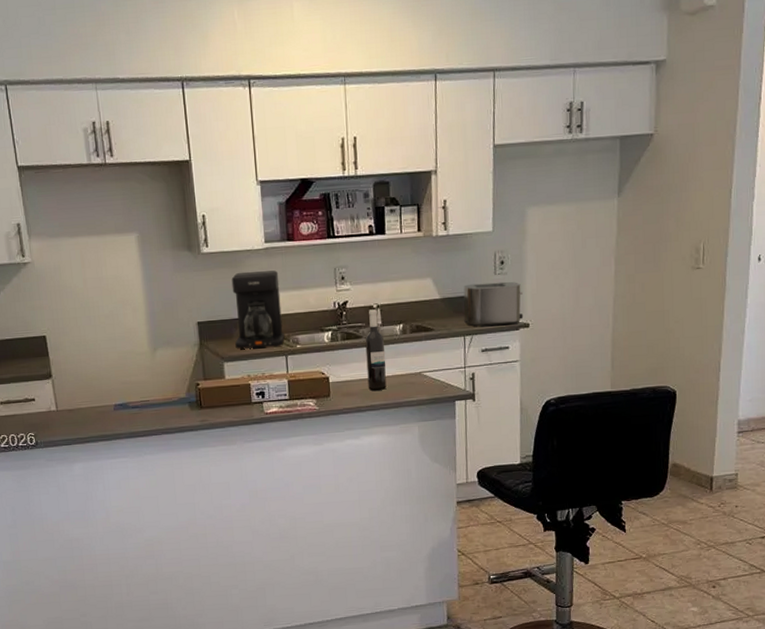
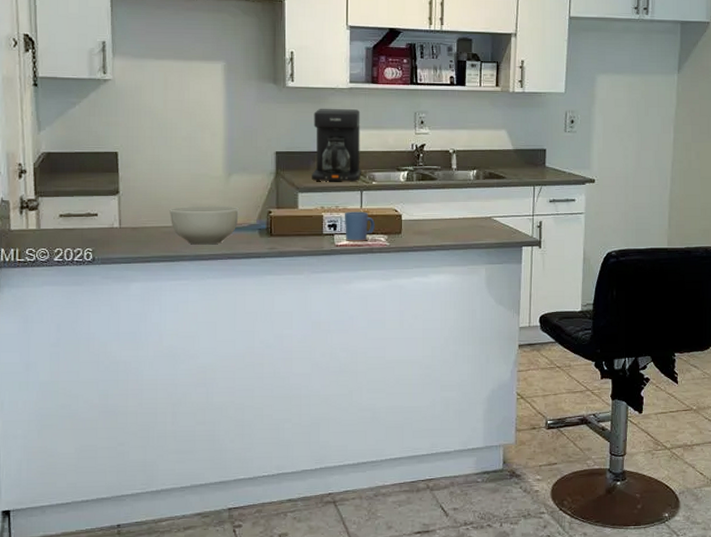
bowl: none [101,381,169,423] -> present [169,205,240,245]
mug: none [271,377,304,409] -> present [344,212,376,242]
wine bottle: present [365,309,387,391] -> none [439,154,458,231]
toaster: present [463,281,524,327] -> none [534,138,590,179]

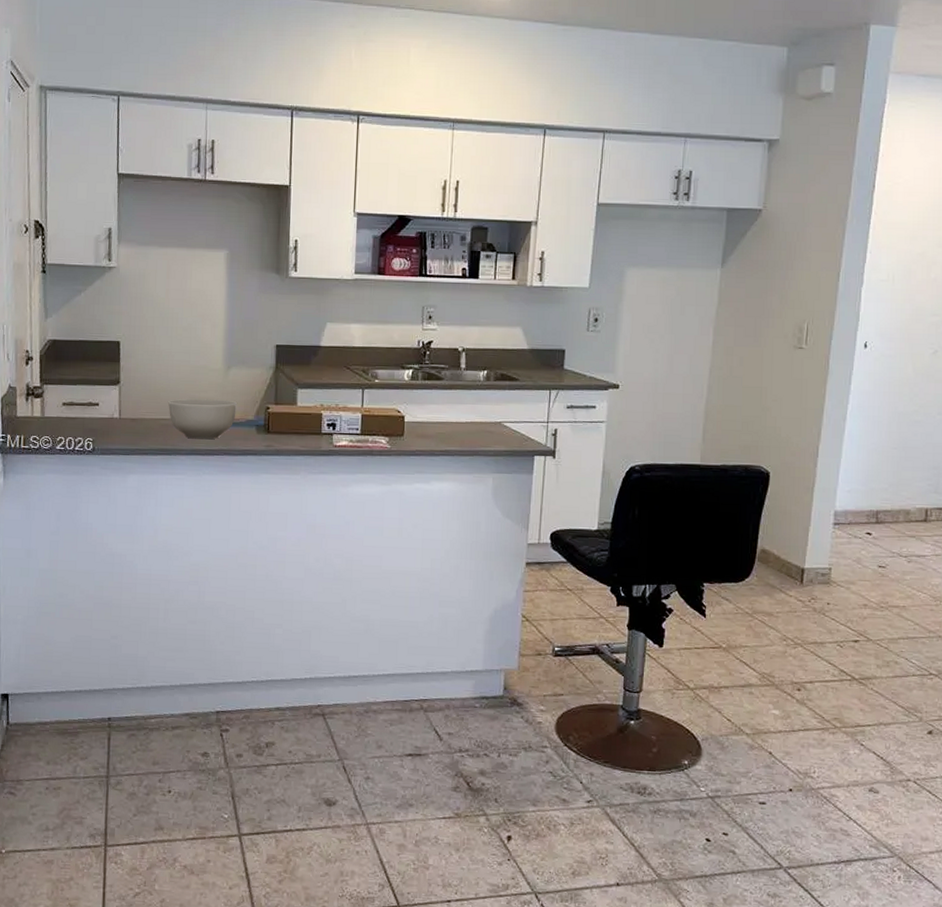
coffee maker: present [312,108,361,181] -> none [312,300,365,379]
mug: present [344,212,376,242] -> none [344,410,377,443]

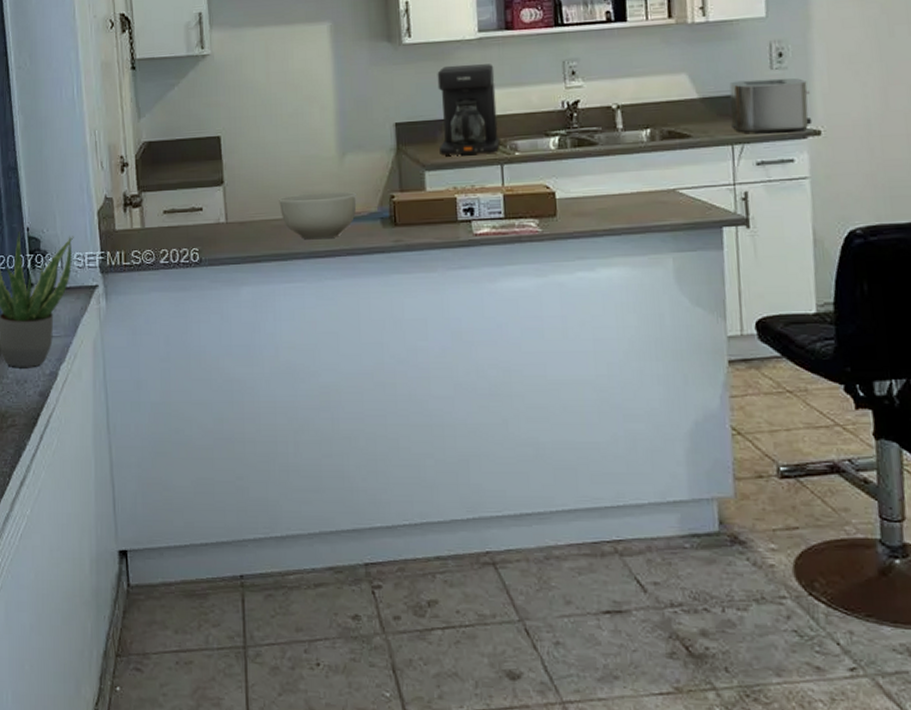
coffee maker: none [312,300,365,379] -> present [437,64,500,156]
toaster: none [551,338,615,384] -> present [729,78,813,133]

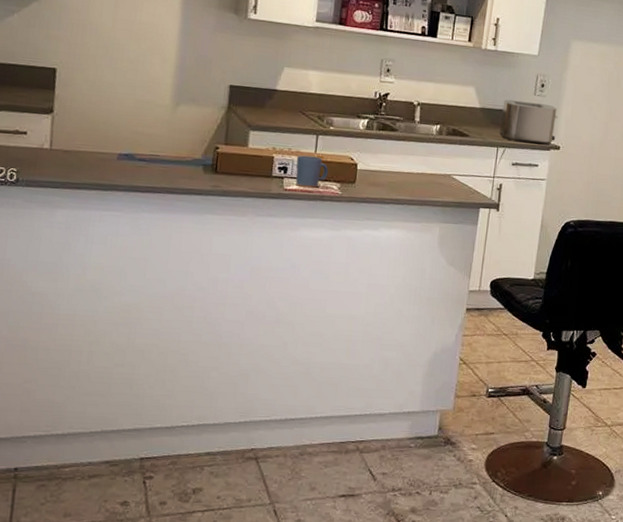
bowl: present [279,191,358,240] -> none [107,133,185,177]
coffee maker: present [437,64,500,156] -> none [266,44,325,125]
mug: none [482,190,523,230] -> present [295,155,329,188]

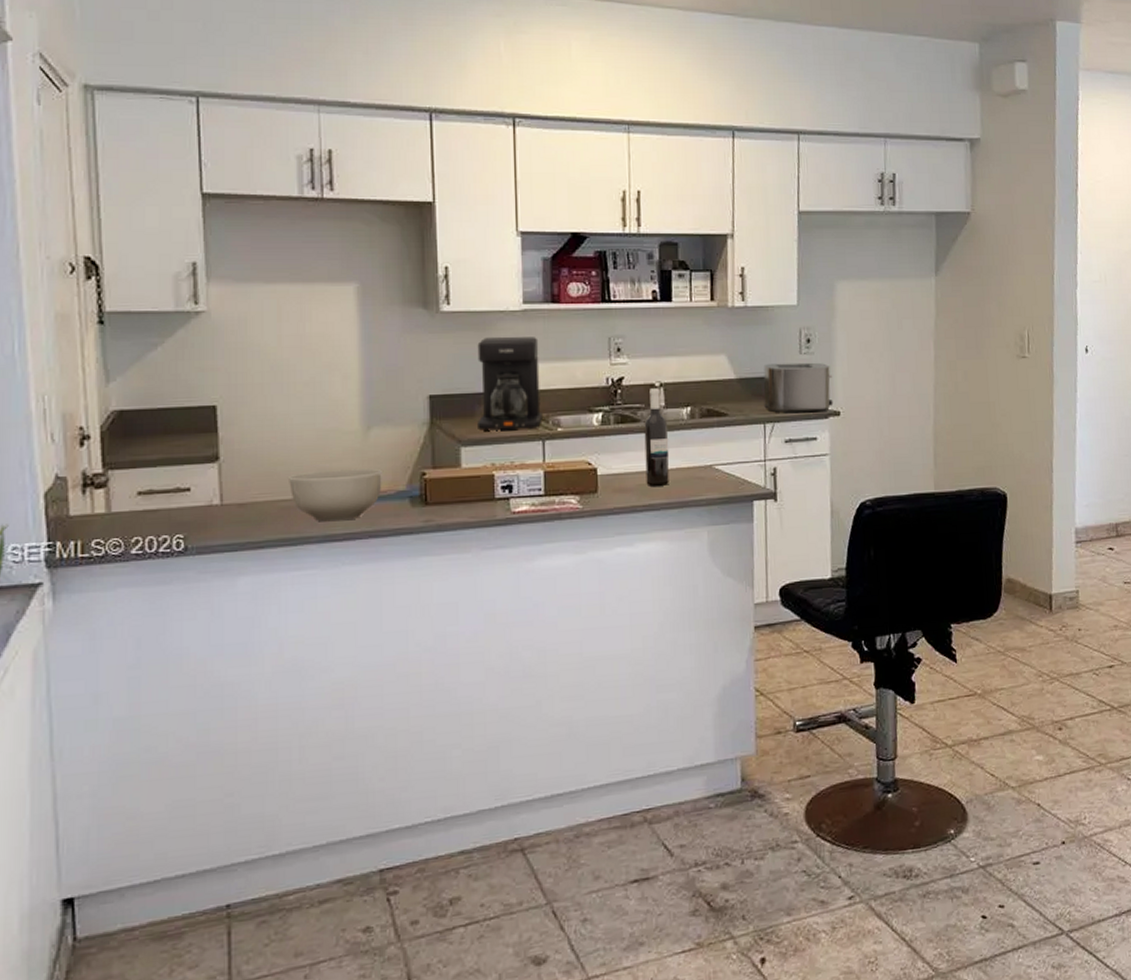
bowl: none [107,133,185,177] -> present [289,468,384,522]
coffee maker: none [266,44,325,125] -> present [477,336,542,431]
mug: present [295,155,329,188] -> none [521,467,564,507]
wine bottle: none [395,105,420,186] -> present [644,388,670,486]

